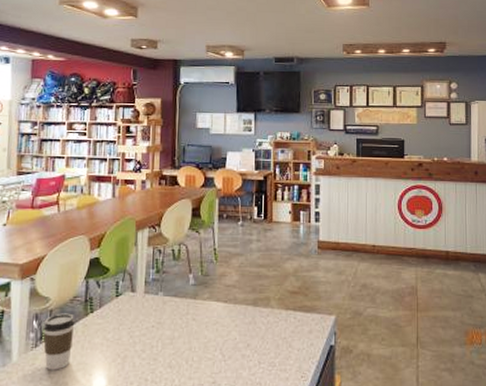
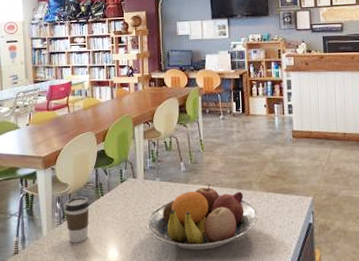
fruit bowl: none [143,299,274,377] -> present [146,183,258,250]

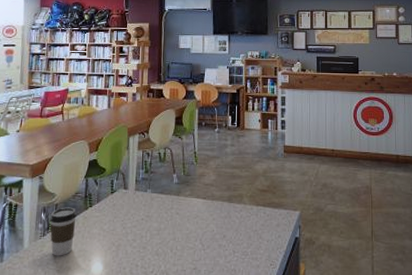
fruit bowl: present [146,183,258,250] -> none [134,196,246,264]

